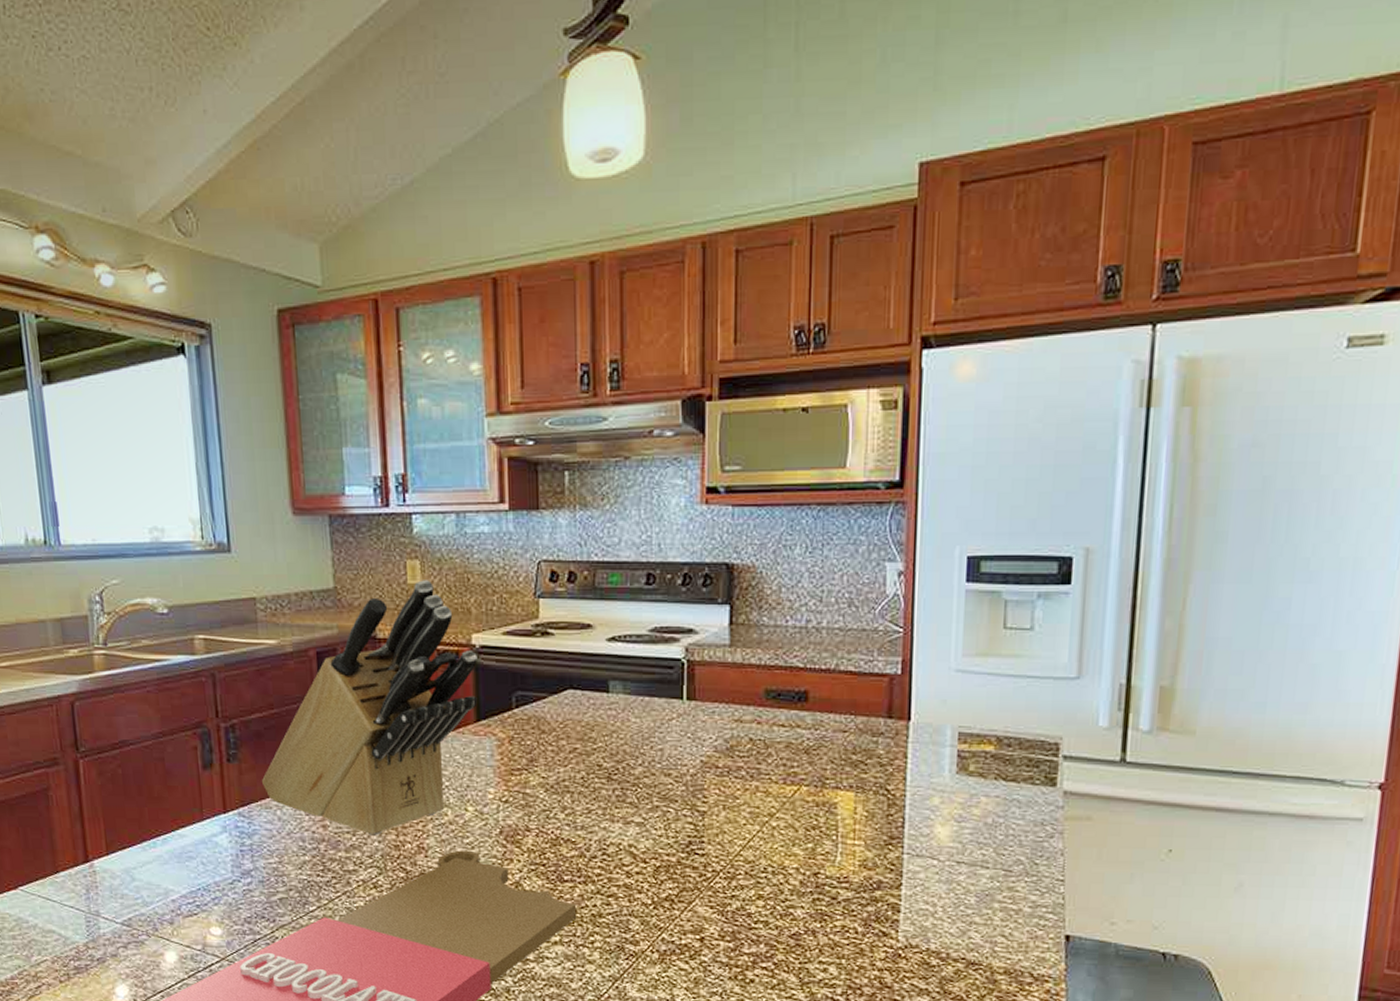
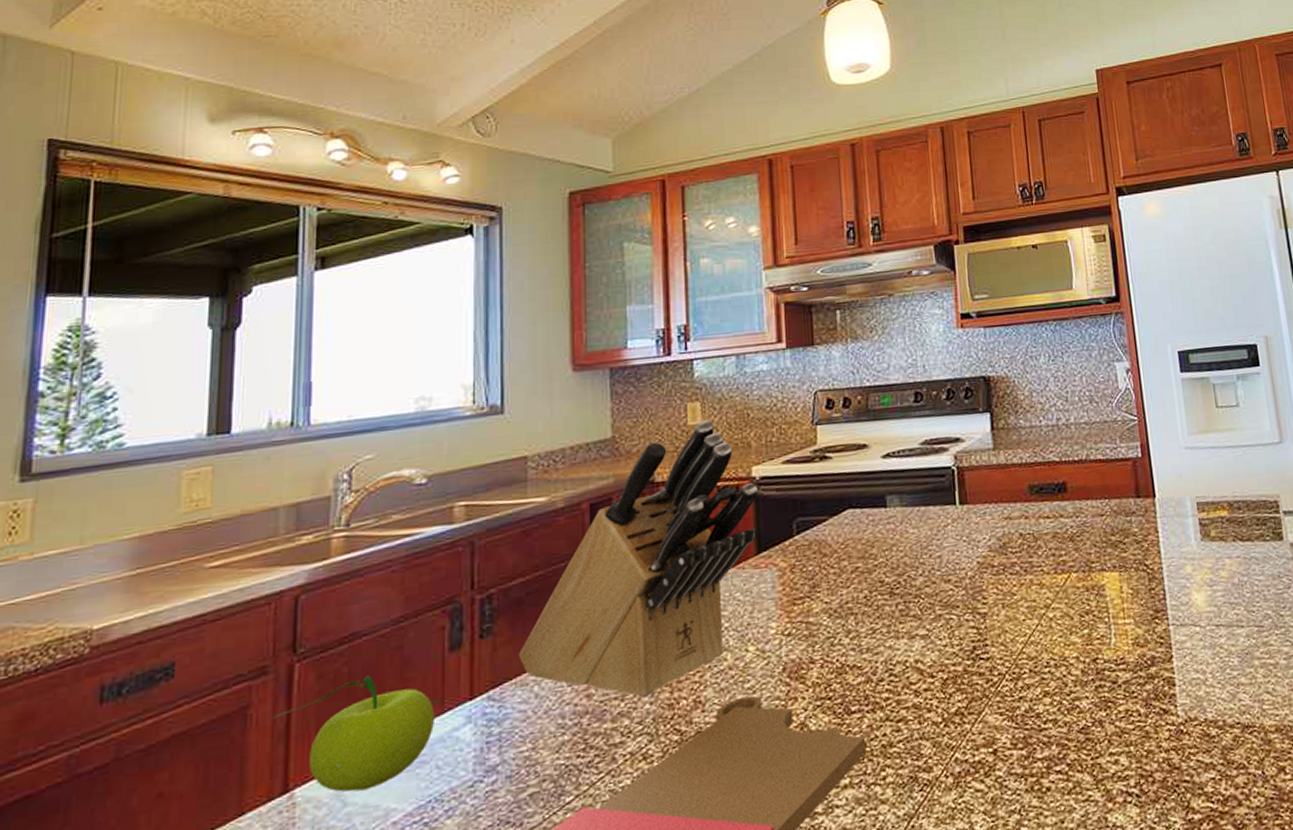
fruit: none [63,779,197,871] -> present [265,676,434,792]

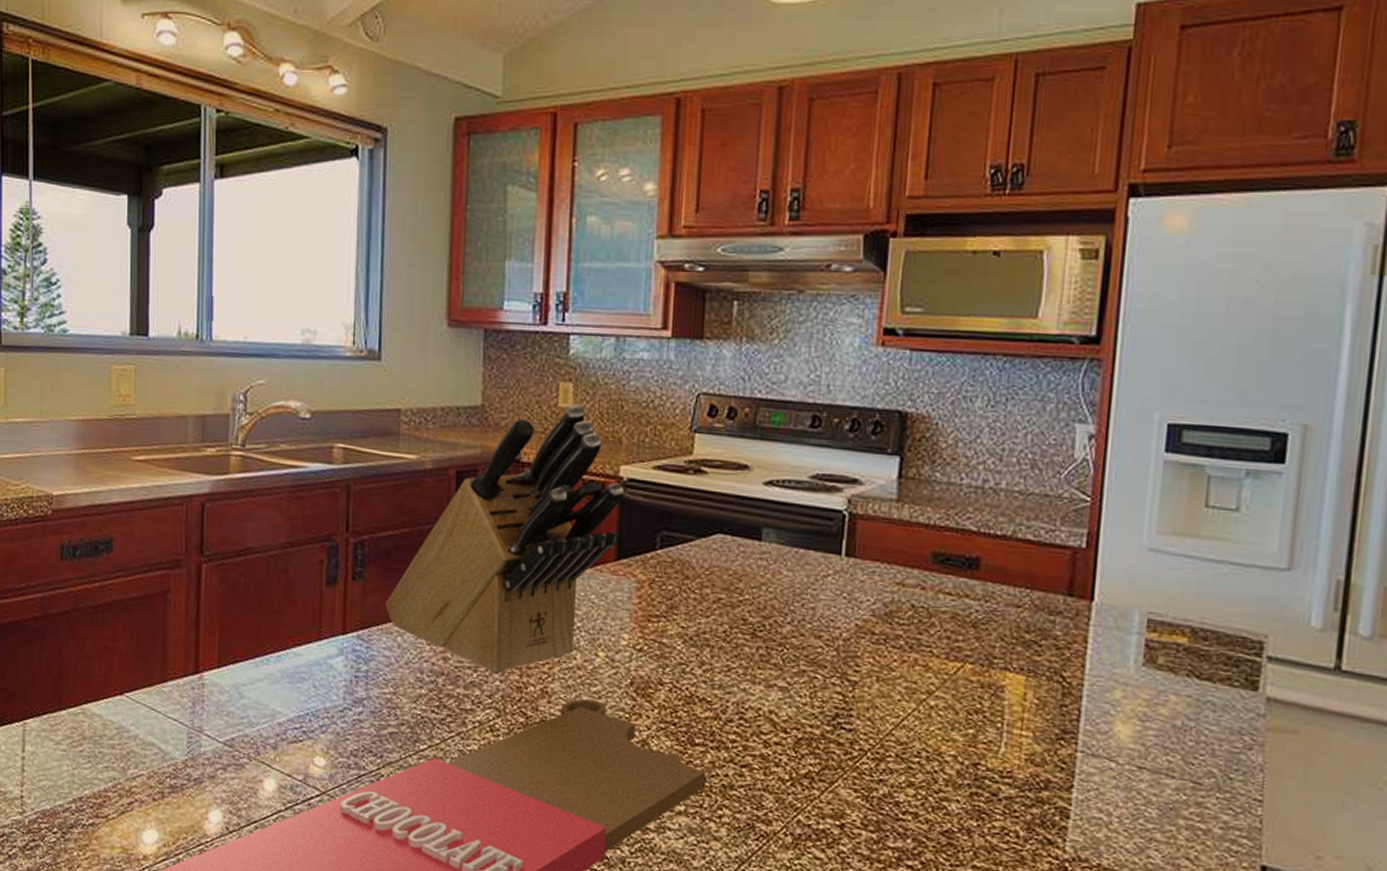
fruit: present [265,676,434,792] -> none [181,590,313,689]

